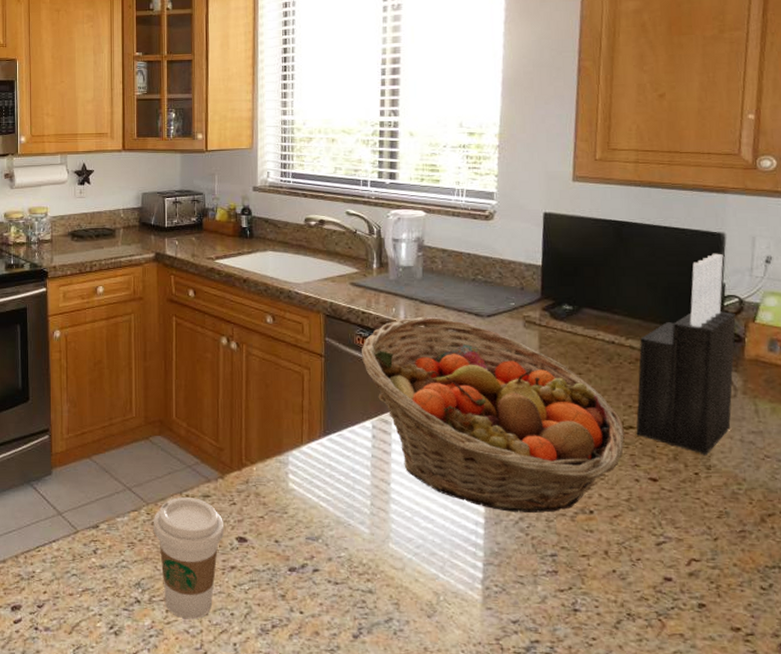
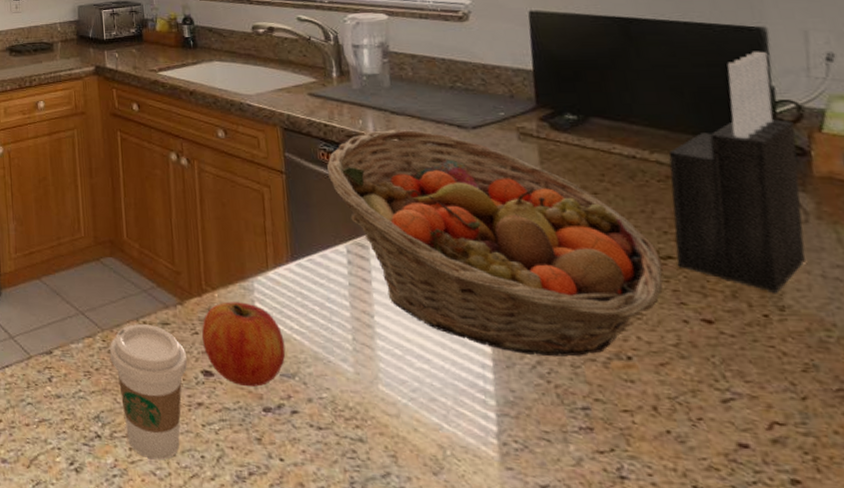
apple: none [239,474,312,549] -> present [202,302,286,387]

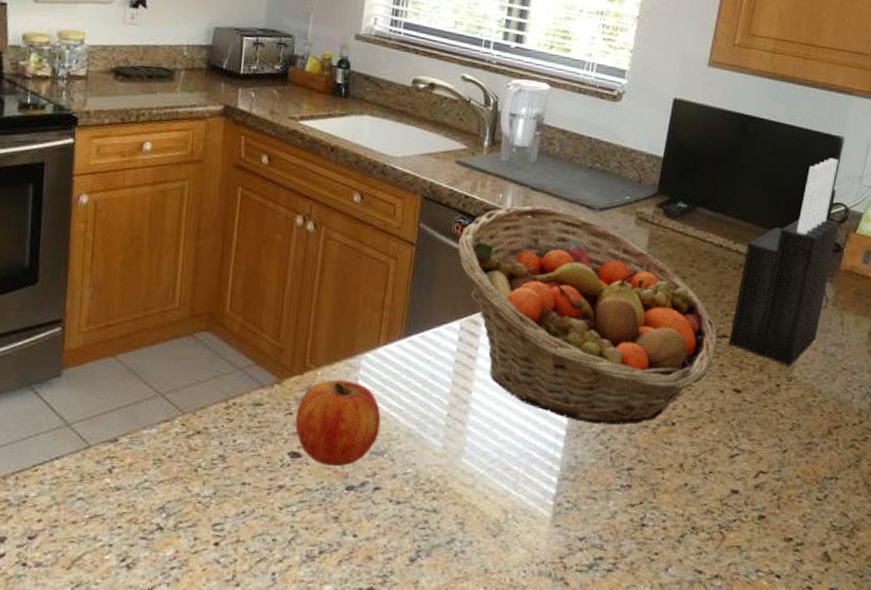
coffee cup: present [110,324,188,460] -> none [188,405,276,547]

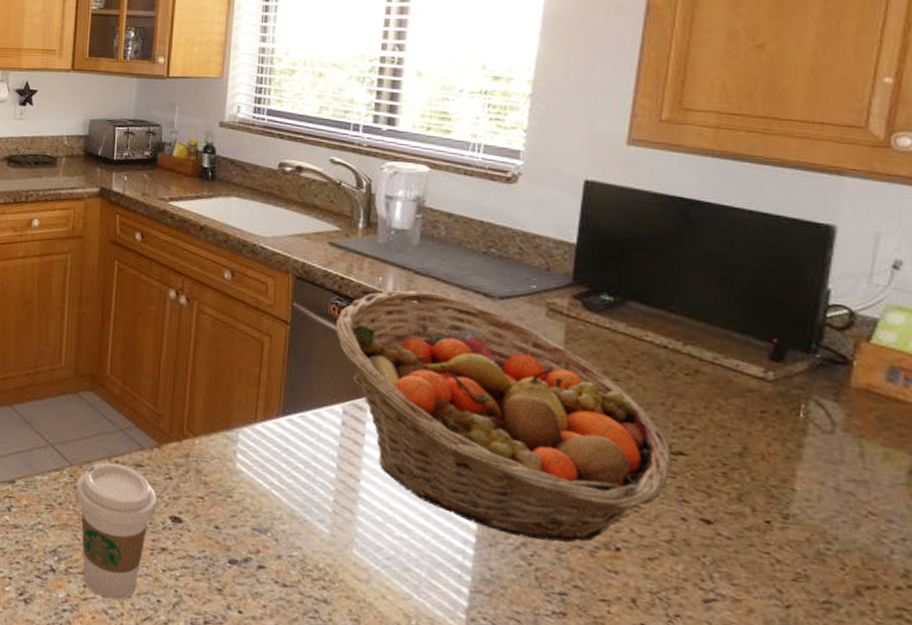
coffee cup: none [188,405,276,547] -> present [76,462,157,600]
apple: present [295,380,381,466] -> none [176,450,262,538]
knife block: present [728,157,840,366] -> none [687,249,842,501]

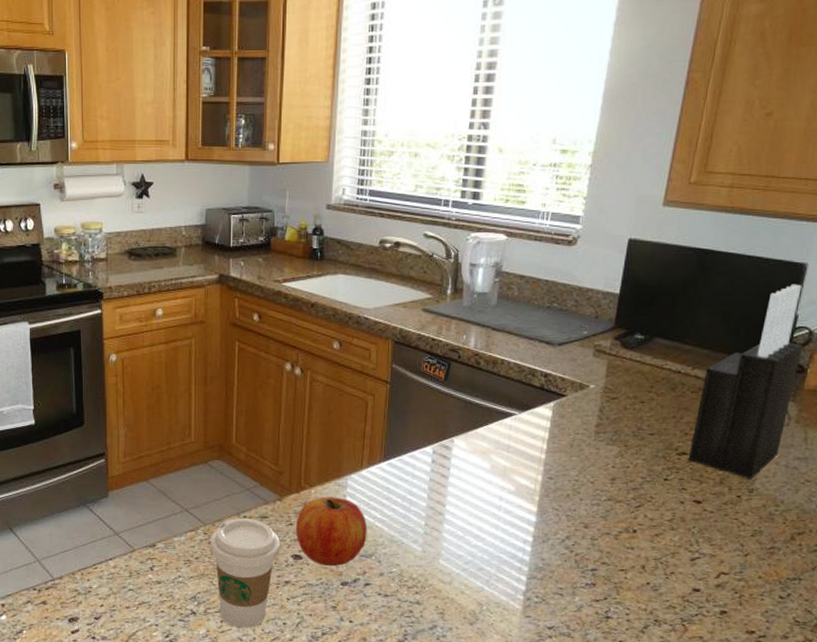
apple: none [176,450,262,538] -> present [296,497,367,566]
fruit basket: present [336,290,673,543] -> none [428,344,678,532]
knife block: none [687,249,842,501] -> present [688,284,803,479]

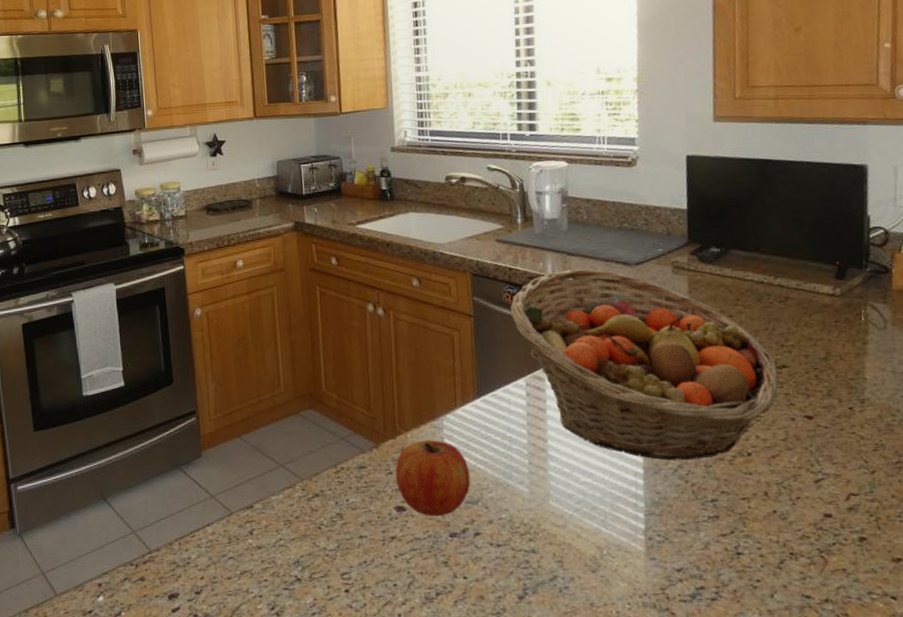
coffee cup: present [211,518,281,629] -> none [309,470,382,594]
fruit basket: none [428,344,678,532] -> present [511,268,779,460]
knife block: present [688,284,803,479] -> none [788,185,882,389]

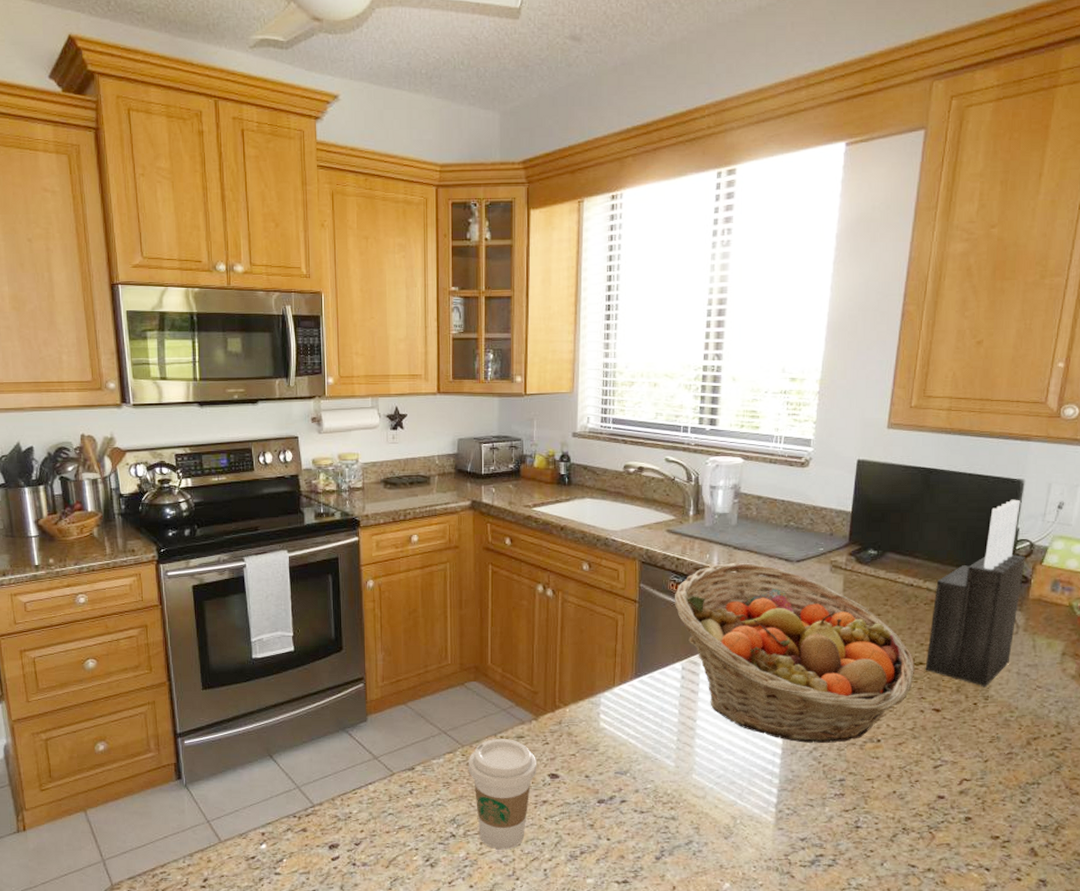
coffee cup: none [309,470,382,594] -> present [469,739,537,850]
apple: present [395,440,471,516] -> none [552,715,621,783]
knife block: none [788,185,882,389] -> present [925,499,1025,687]

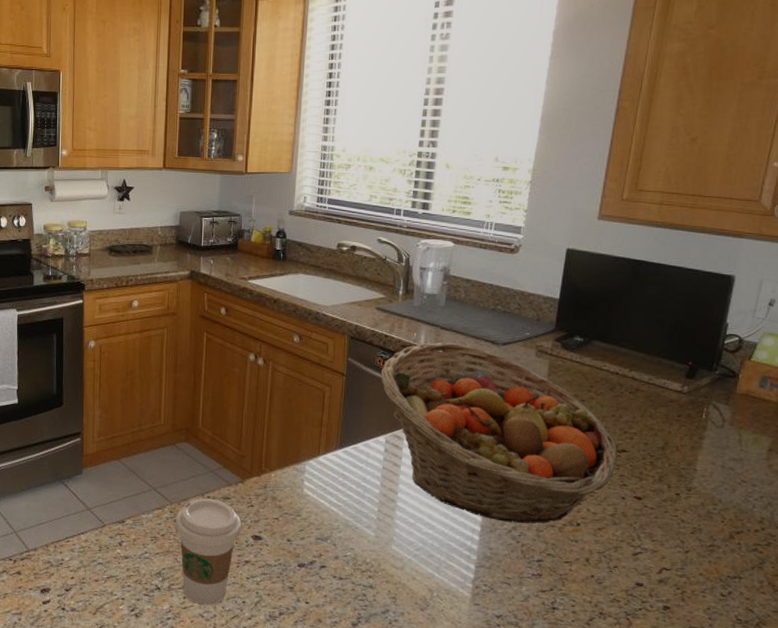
knife block: present [925,499,1025,687] -> none [627,294,734,478]

